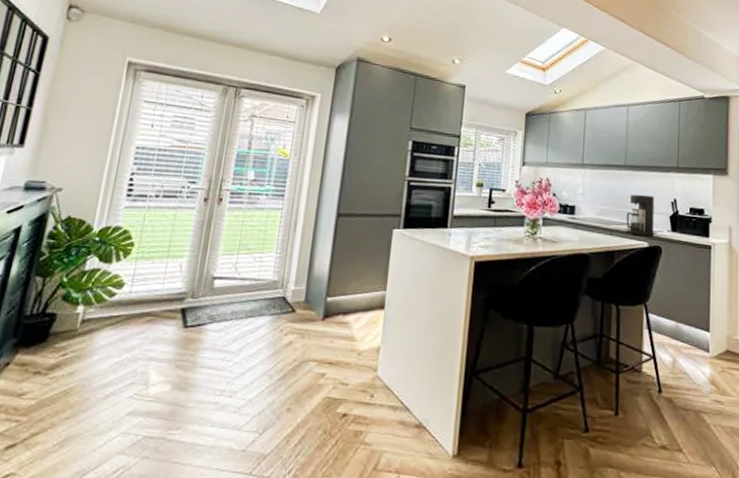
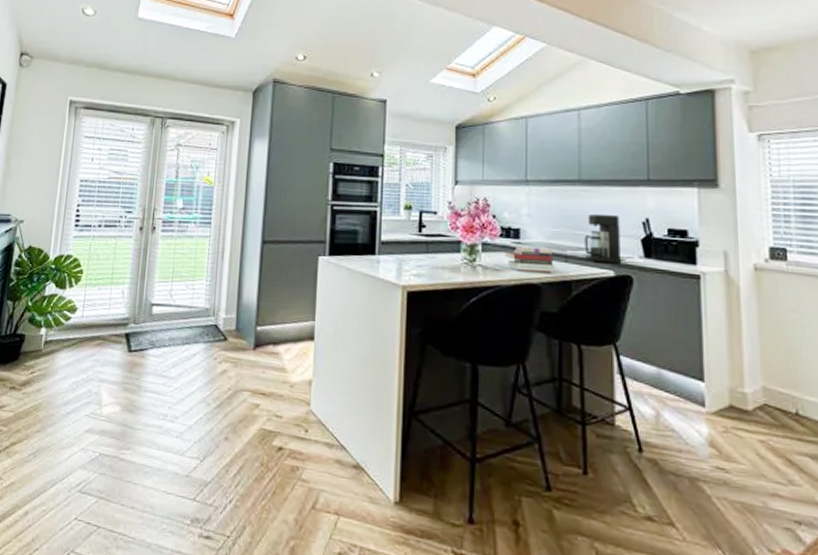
books: none [562,220,602,245] -> present [505,245,555,274]

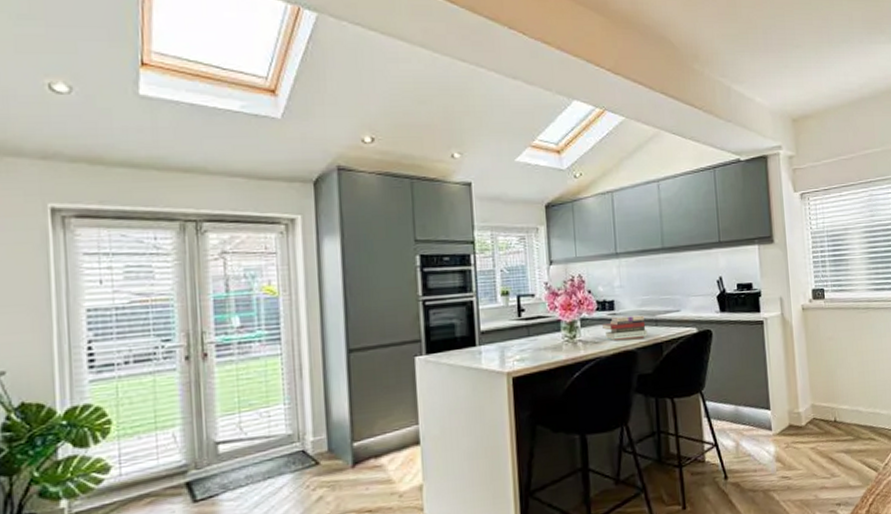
coffee maker: present [584,214,621,264] -> none [670,277,702,323]

